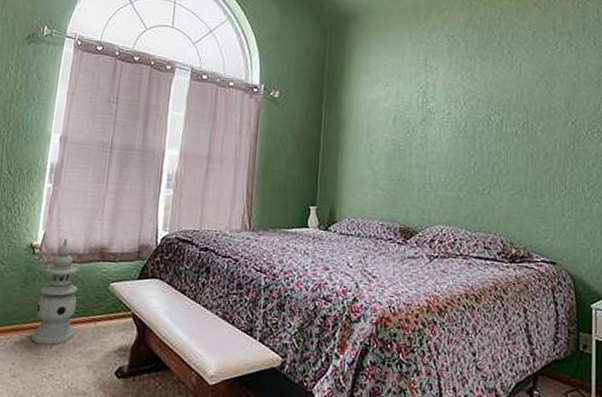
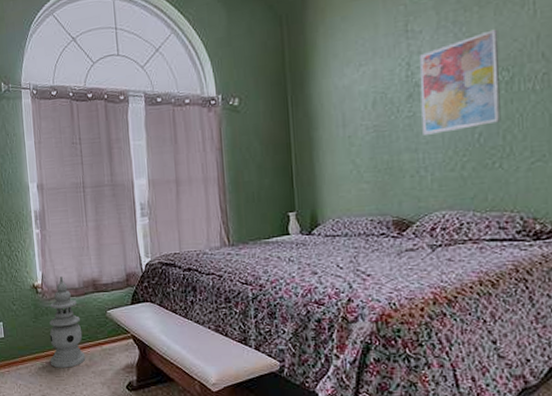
wall art: none [431,79,494,156] -> present [419,29,501,135]

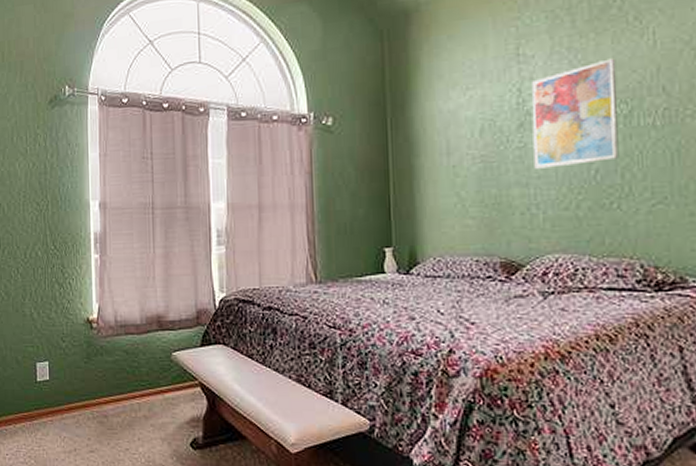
lantern: present [49,277,86,368] -> none [102,310,144,419]

